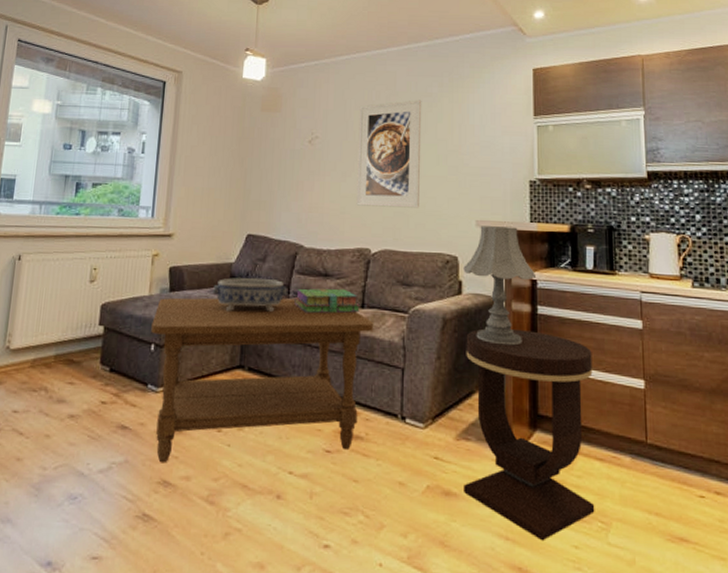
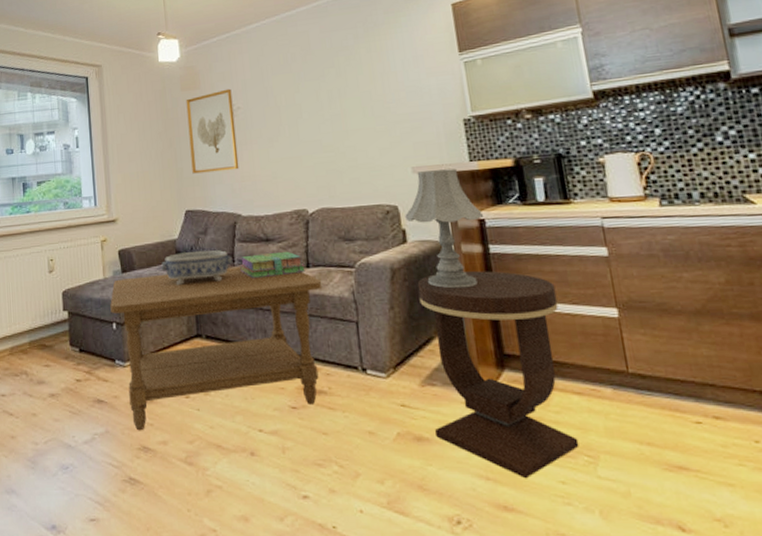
wall art: none [260,116,312,200] -> present [186,88,239,174]
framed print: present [356,99,422,208] -> none [276,55,351,169]

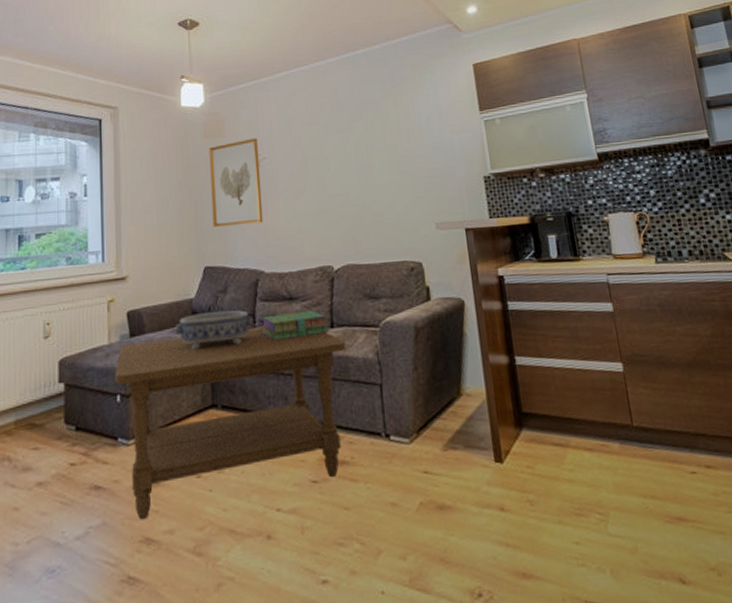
table lamp: present [405,169,483,289] -> none [429,225,502,347]
side table: present [417,271,580,479] -> none [440,328,592,543]

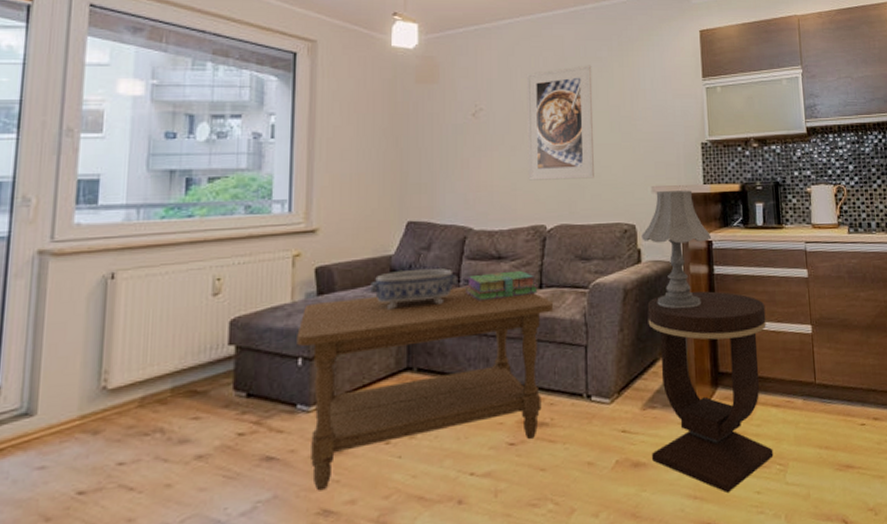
wall art: present [209,137,263,227] -> none [420,87,476,180]
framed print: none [304,108,377,223] -> present [526,65,594,181]
table lamp: none [429,225,502,347] -> present [641,190,711,309]
side table: none [440,328,592,543] -> present [647,291,774,494]

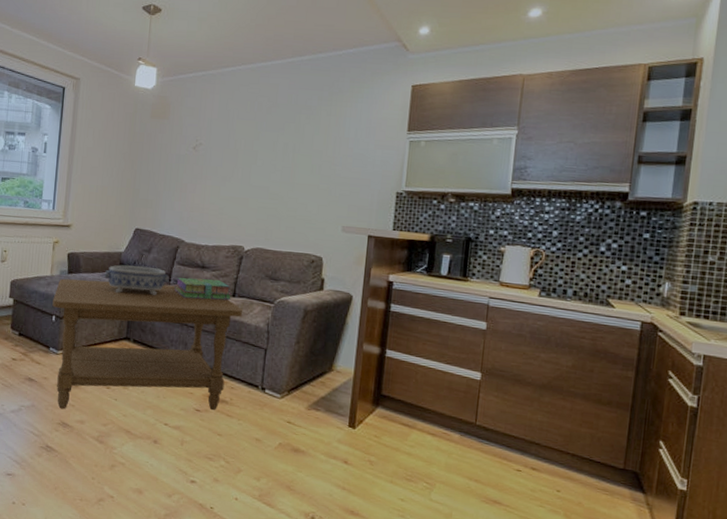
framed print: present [526,65,594,181] -> none [233,112,301,213]
table lamp: present [641,190,711,309] -> none [326,231,393,337]
side table: present [647,291,774,494] -> none [310,320,437,493]

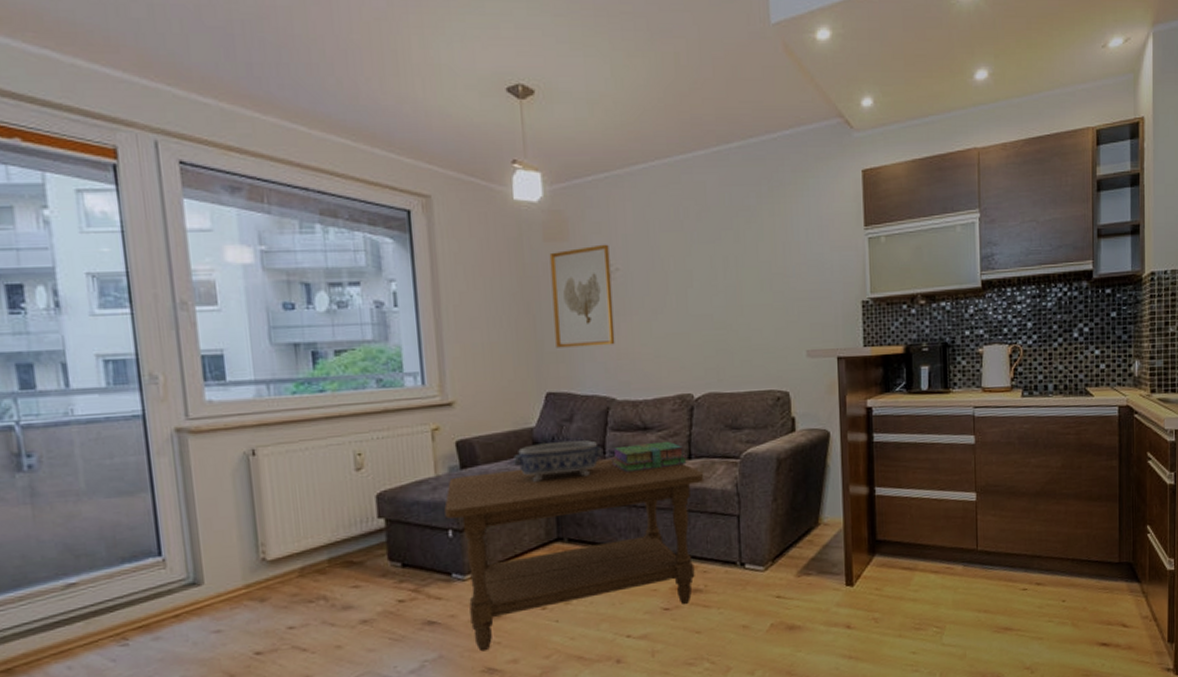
wall art: none [147,124,197,200] -> present [549,244,615,348]

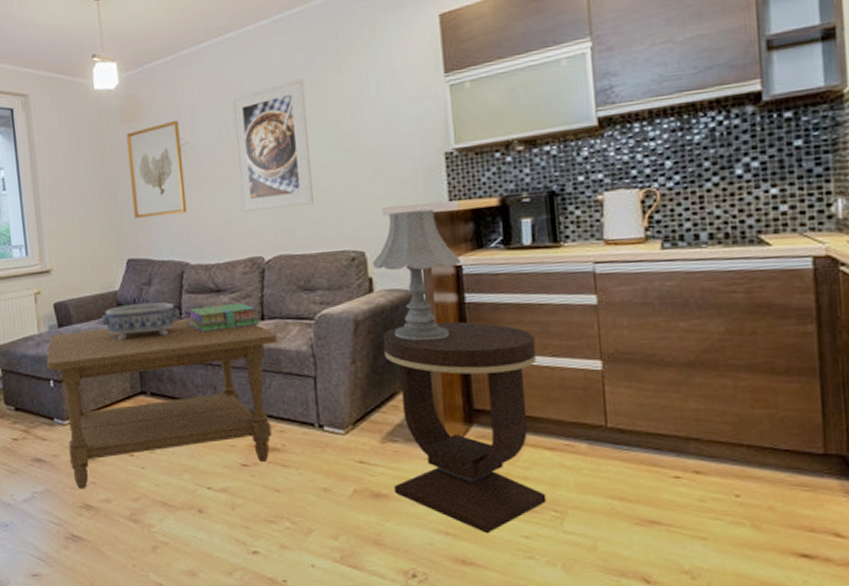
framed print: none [665,215,744,347] -> present [230,78,314,212]
table lamp: none [796,354,871,478] -> present [372,209,460,341]
side table: none [802,459,931,654] -> present [382,321,547,534]

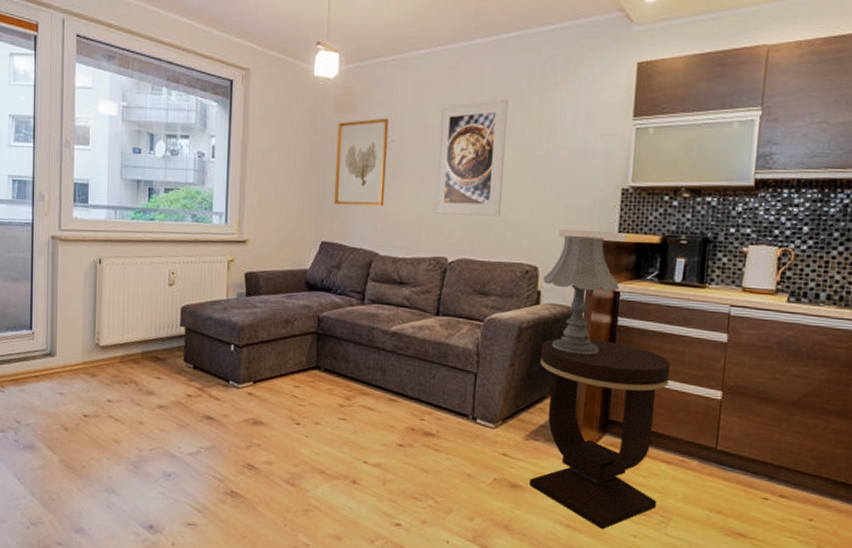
coffee table: present [46,319,278,489] -> none [230,302,449,450]
decorative bowl: present [100,302,180,341] -> none [287,284,363,317]
stack of books: present [188,302,260,333] -> none [369,295,435,320]

